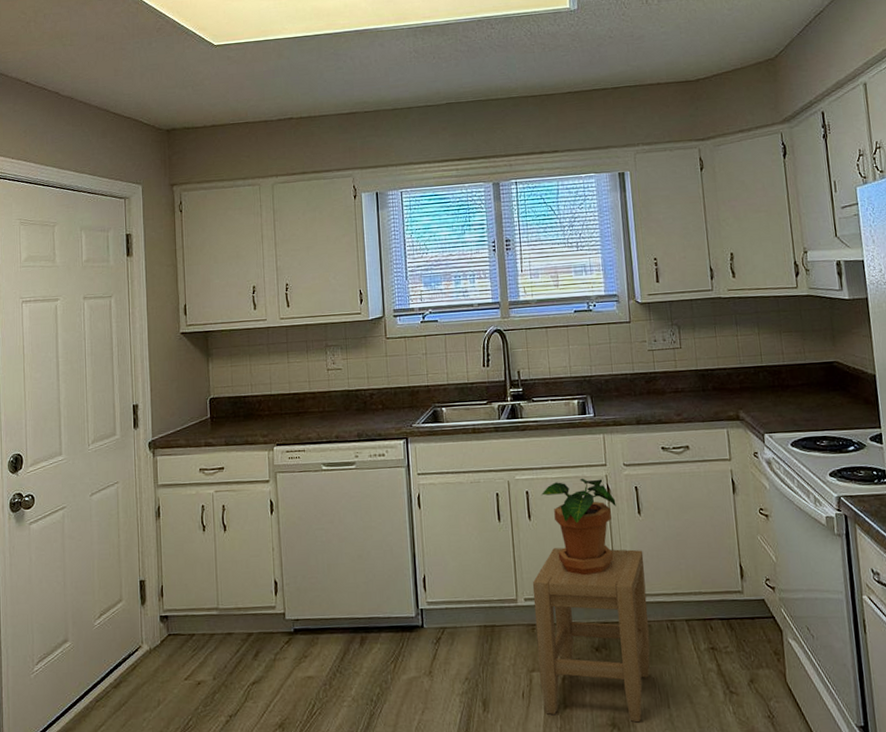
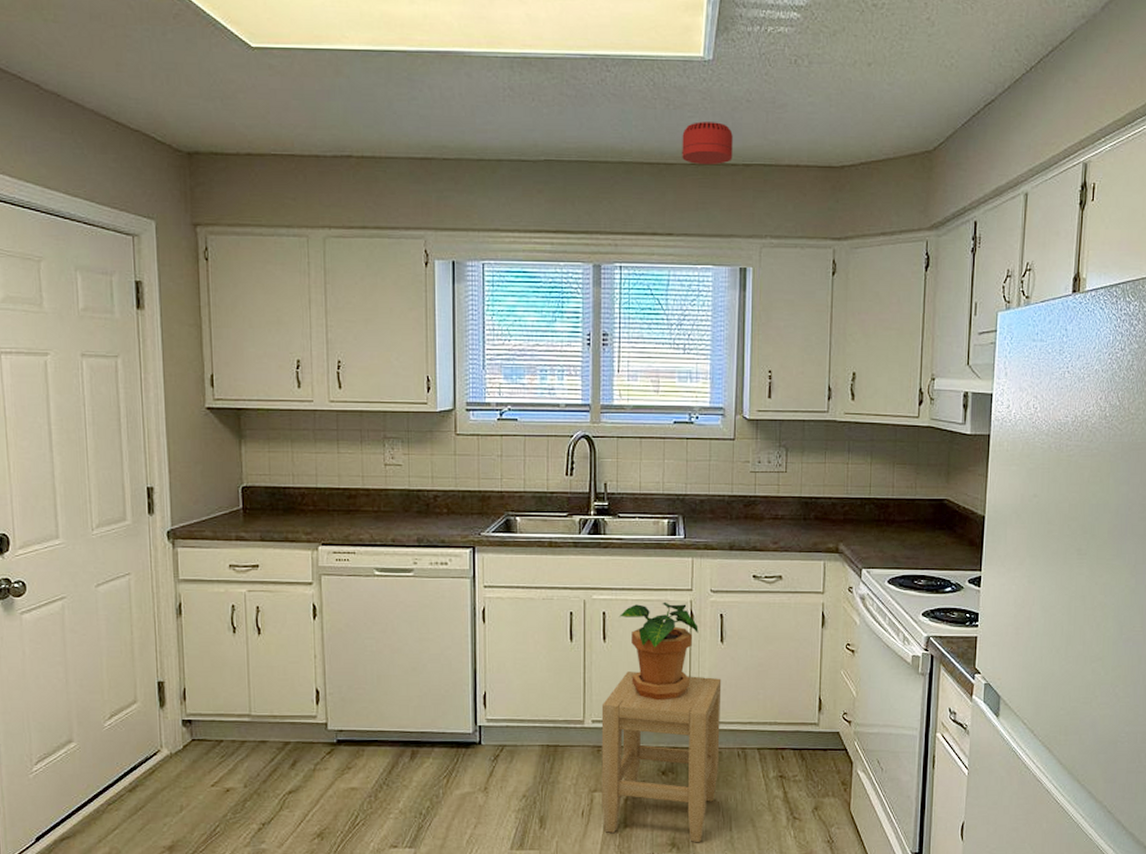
smoke detector: none [558,57,602,93] -> present [681,121,733,166]

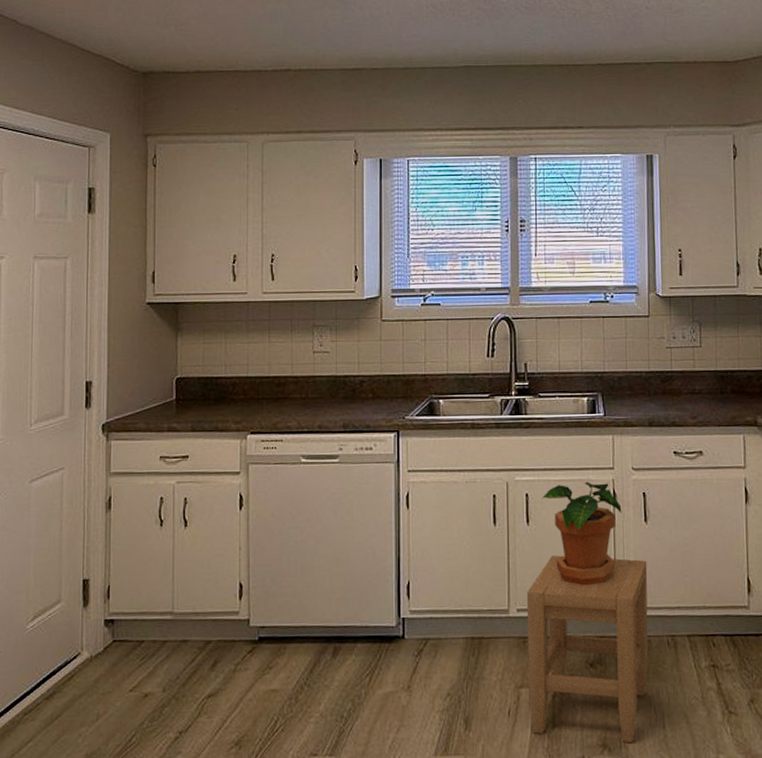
smoke detector: present [681,121,733,166] -> none [588,27,635,65]

